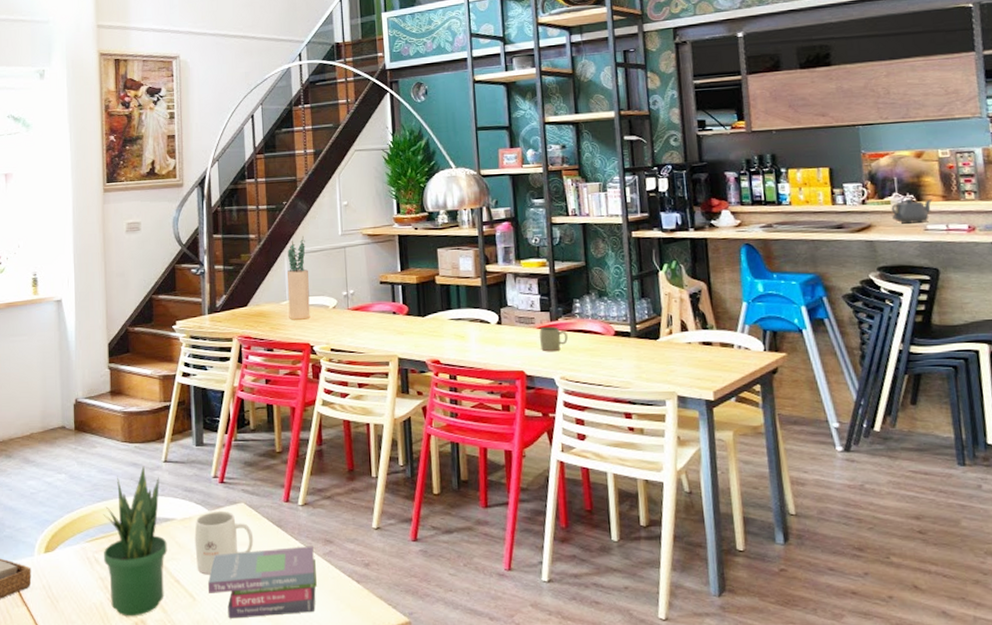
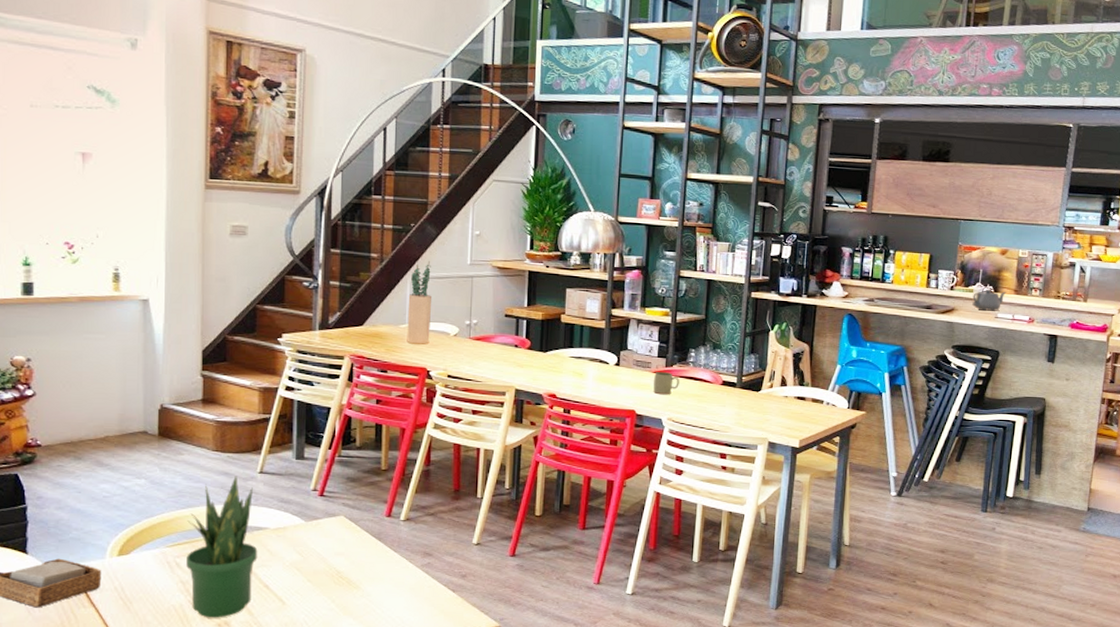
mug: present [194,510,254,575] -> none [288,522,351,581]
books: present [207,546,317,619] -> none [298,557,413,622]

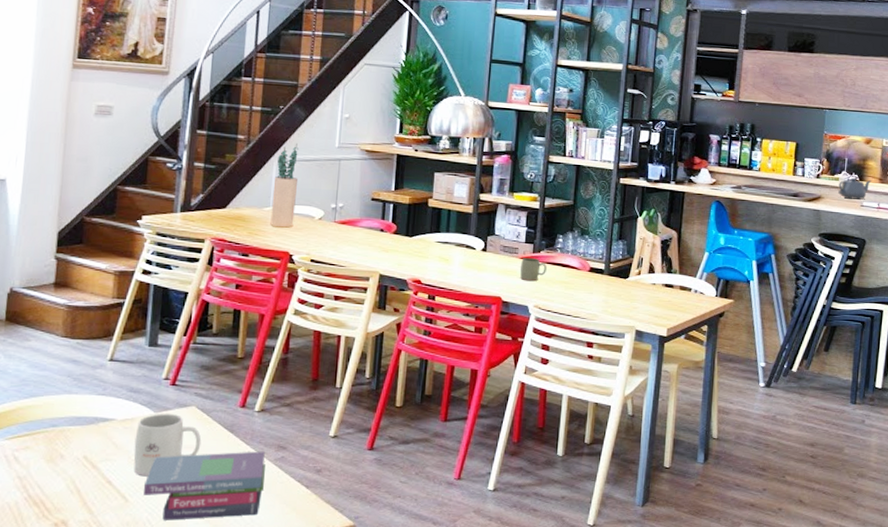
planter: present [186,476,258,617] -> none [25,363,103,516]
mug: none [288,522,351,581] -> present [133,413,202,477]
books: none [298,557,413,622] -> present [143,451,265,520]

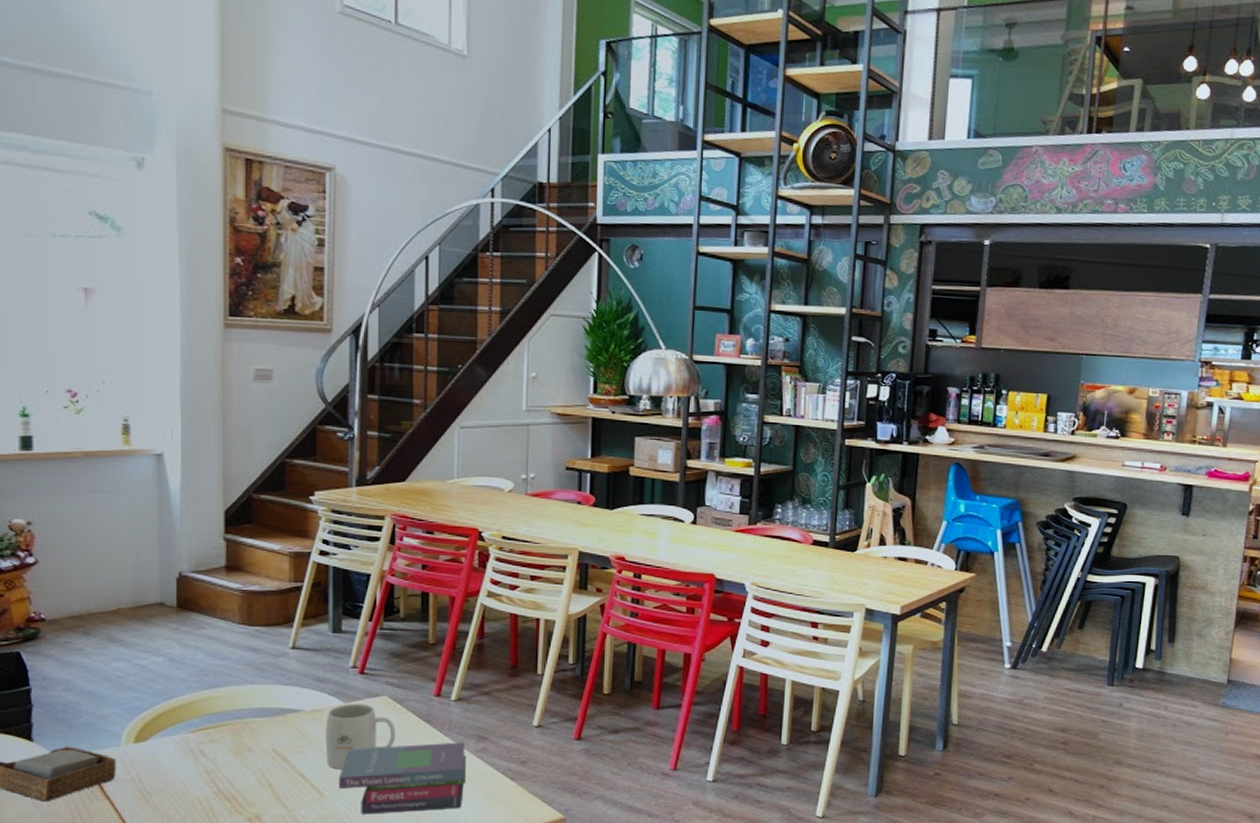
vase: present [270,144,299,229] -> none [455,408,484,503]
mug: present [520,257,547,282] -> none [734,529,764,557]
teapot: present [838,177,872,200] -> none [1096,433,1135,459]

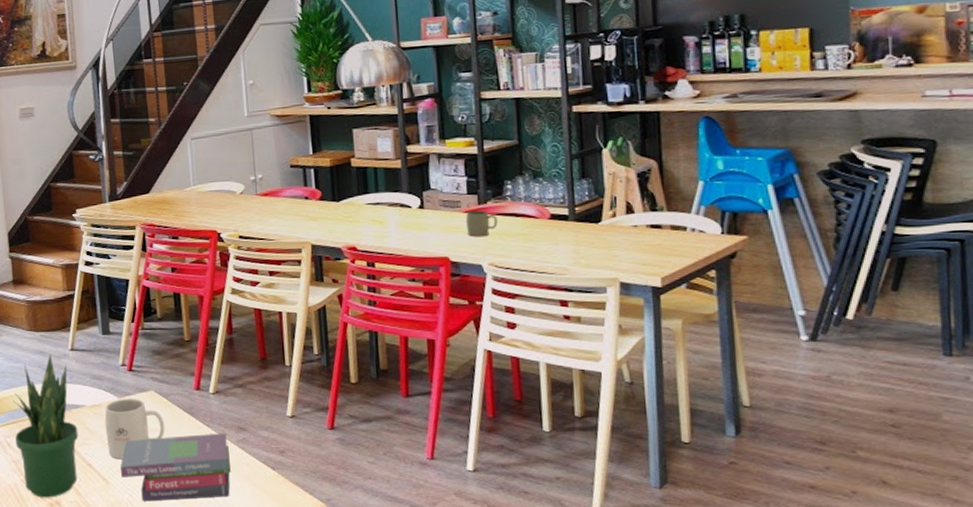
planter: none [211,652,291,810] -> present [12,354,79,497]
mug: none [734,529,764,557] -> present [465,209,498,237]

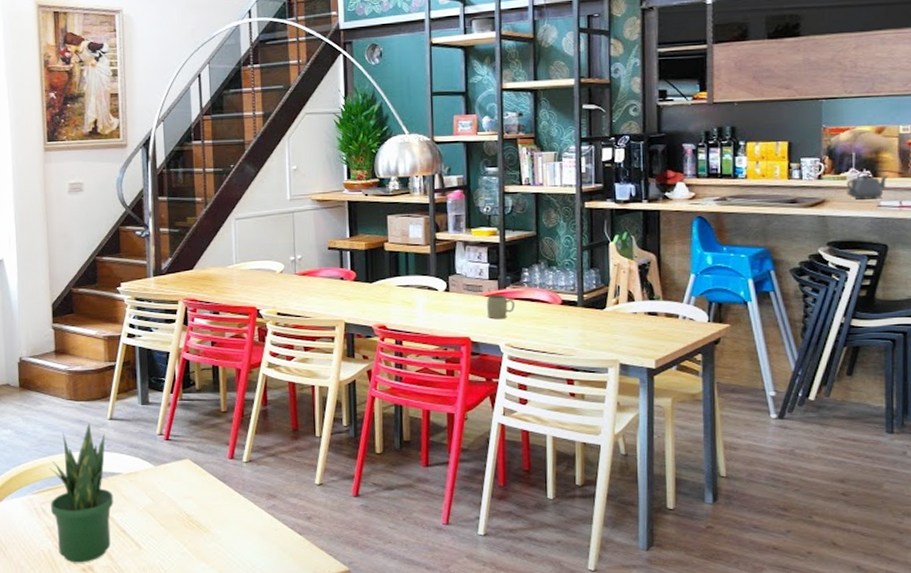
mug: present [104,398,165,460] -> none [140,466,199,526]
books: present [120,433,231,502] -> none [153,500,260,566]
teapot: none [882,60,935,91] -> present [846,174,889,201]

